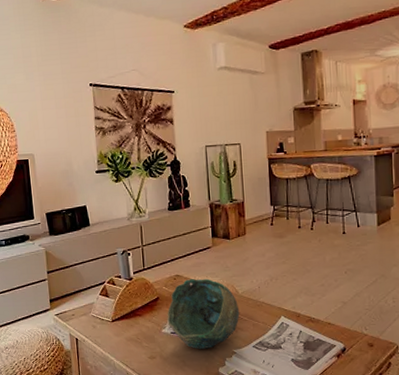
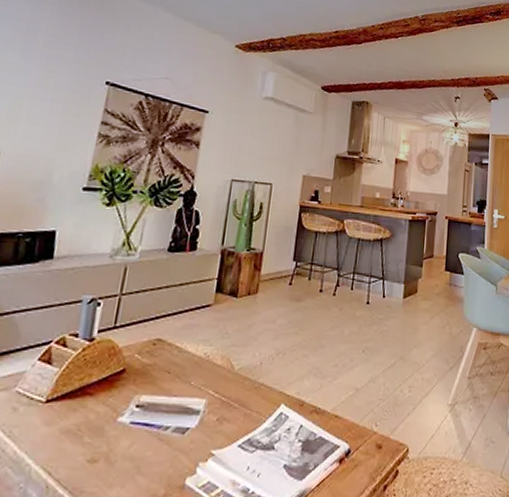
decorative bowl: present [167,278,240,349] -> none [129,344,231,448]

